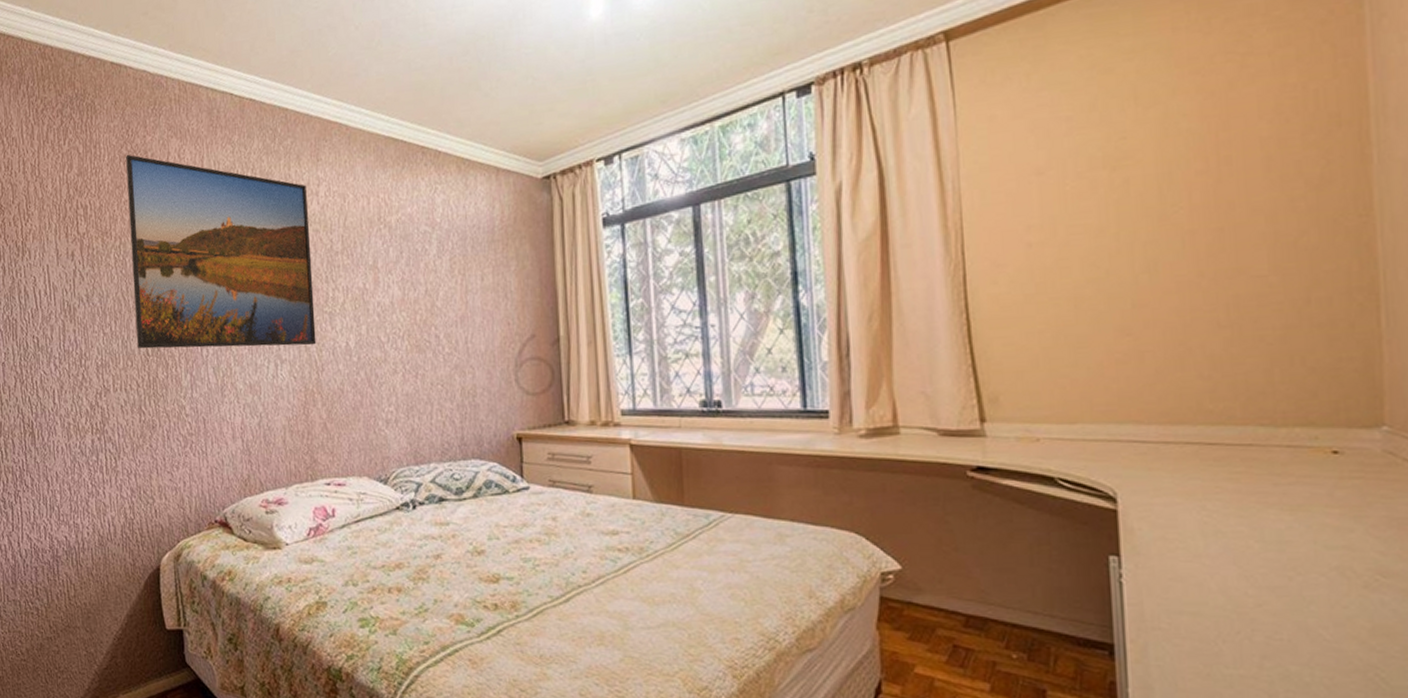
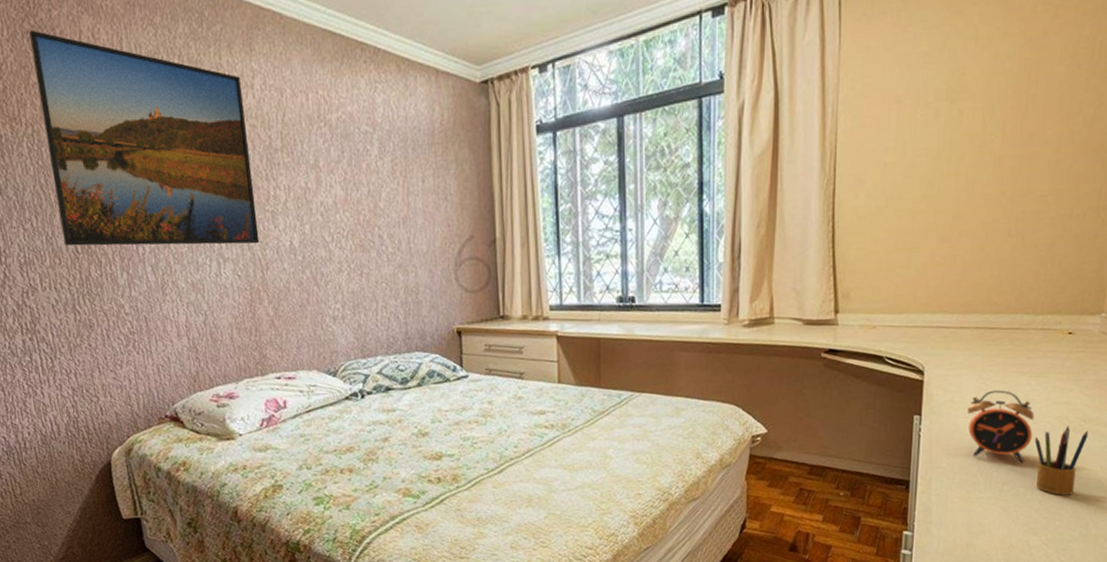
alarm clock: none [1189,526,1299,631] -> present [967,390,1035,464]
pencil box: none [1303,580,1392,681] -> present [1034,426,1089,495]

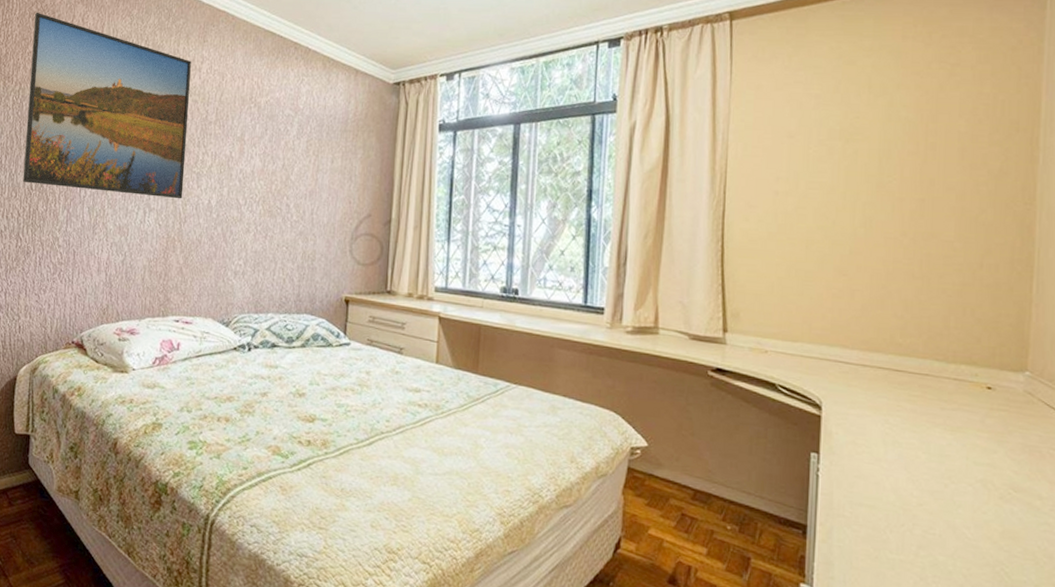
alarm clock: present [967,390,1035,464] -> none [873,438,952,528]
pencil box: present [1034,426,1089,495] -> none [954,492,1019,575]

